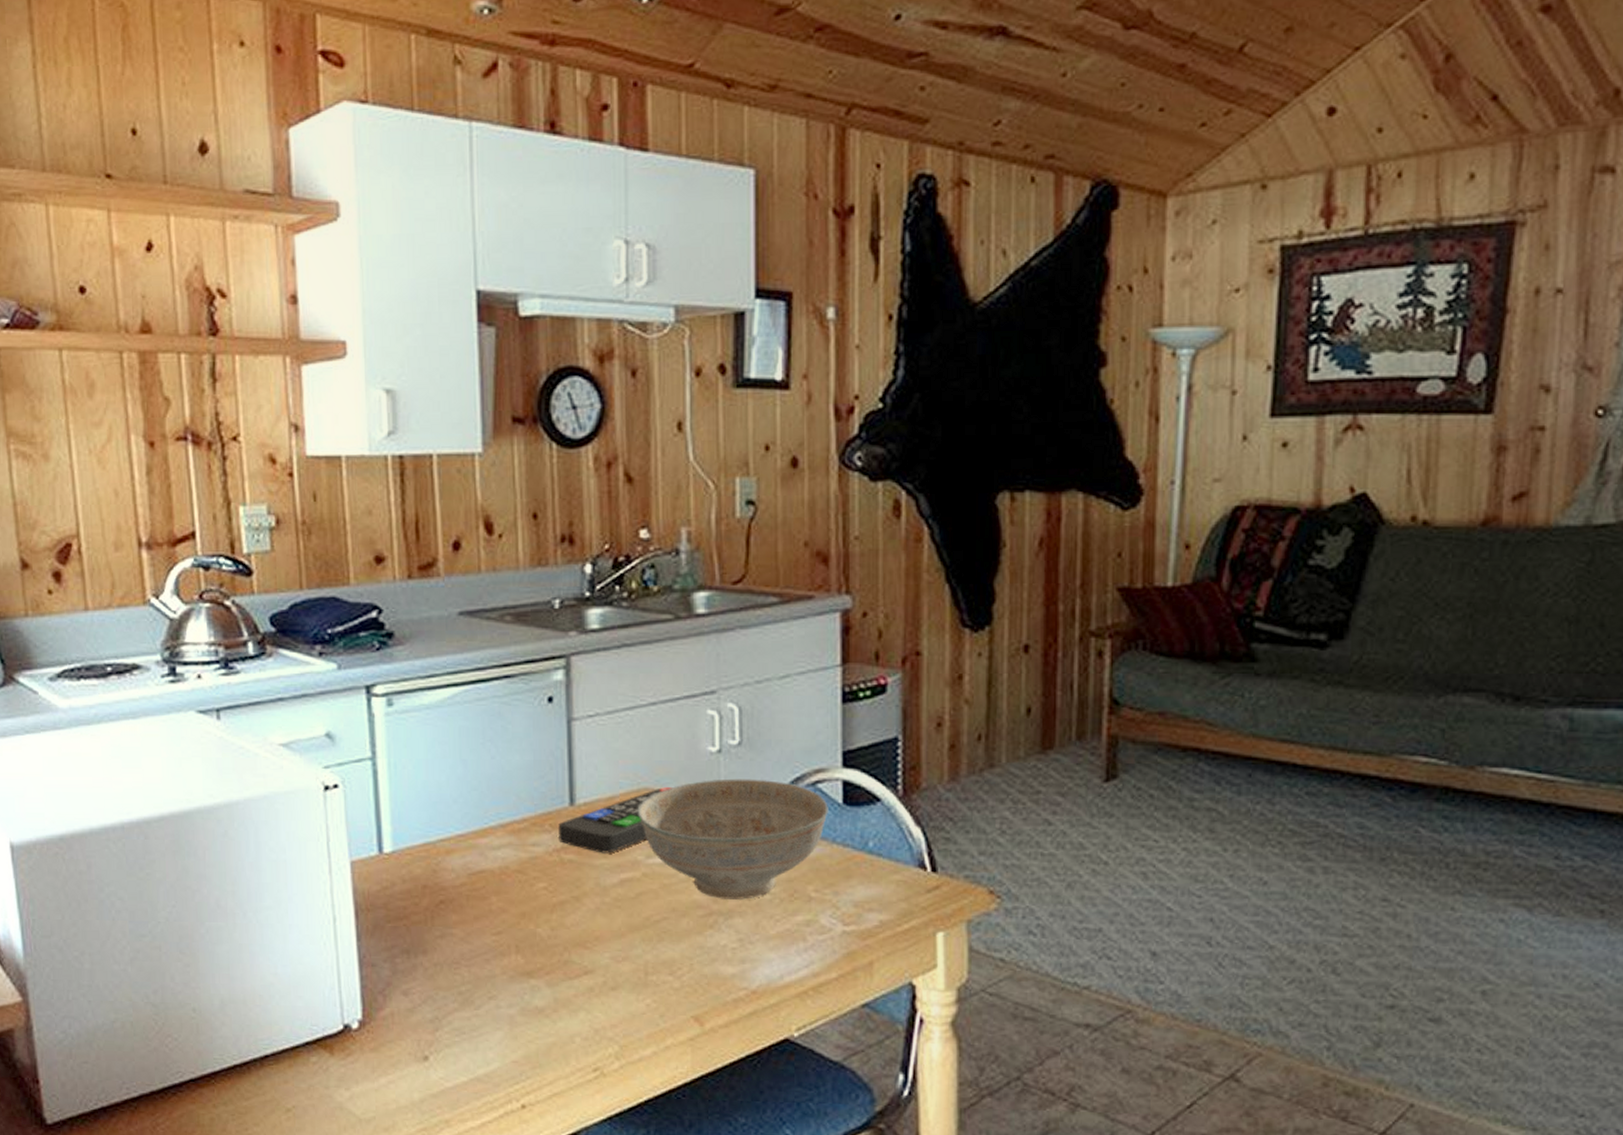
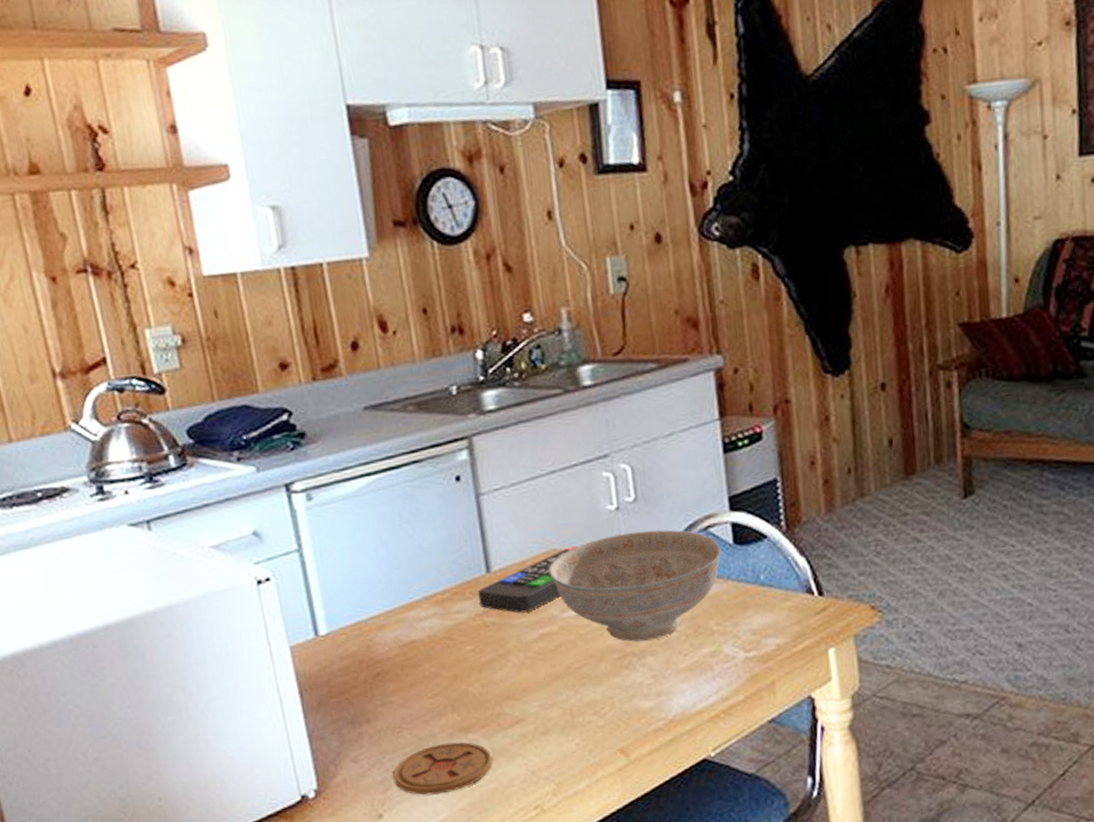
coaster: none [443,986,555,1042] -> present [392,742,494,795]

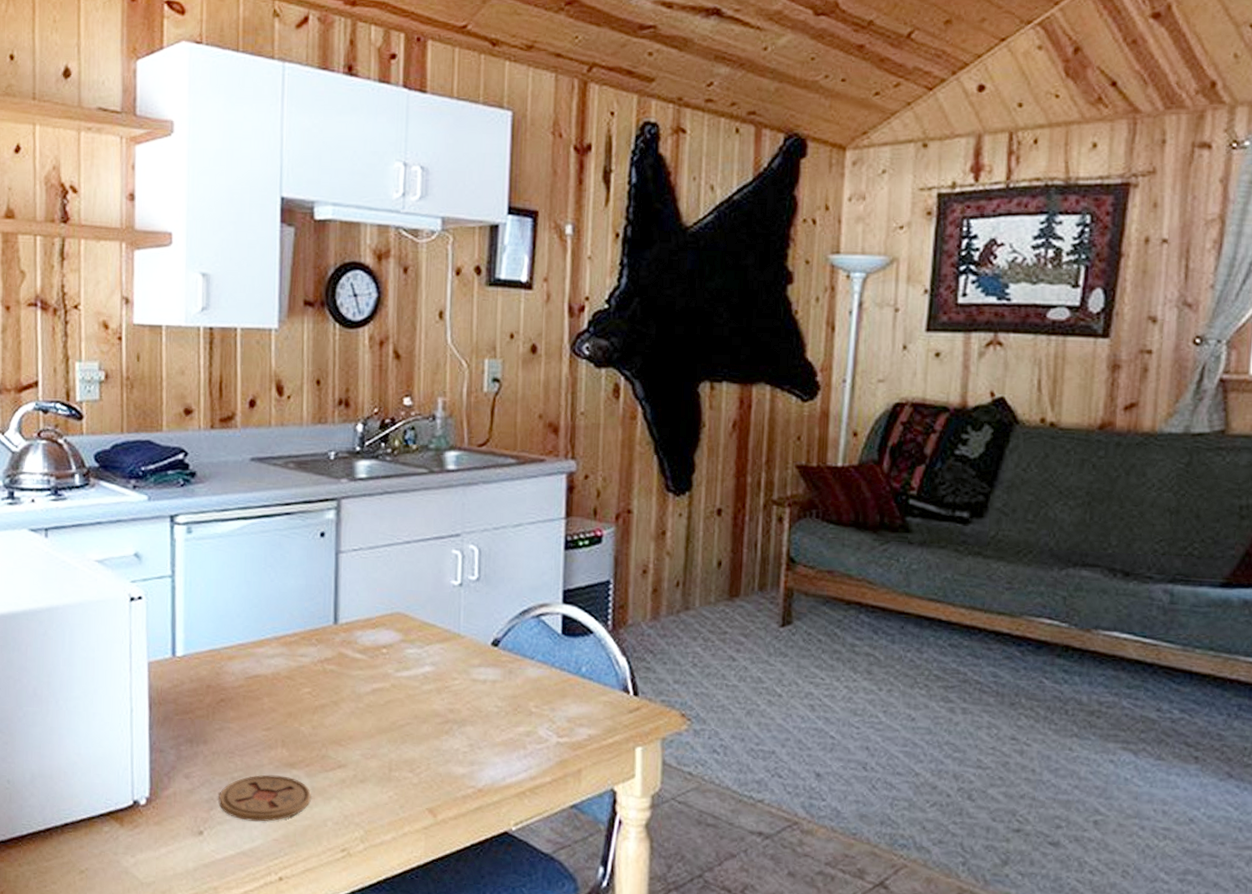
remote control: present [478,546,578,613] -> none [323,613,420,666]
decorative bowl: present [548,530,721,642] -> none [390,608,550,711]

